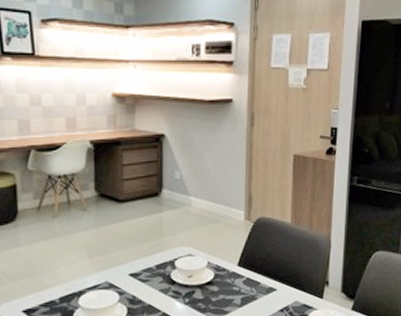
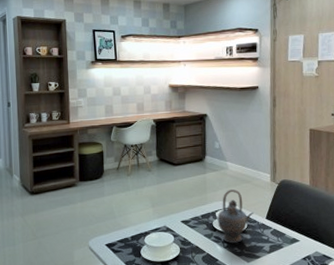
teapot: none [176,231,223,298] -> present [217,189,254,243]

